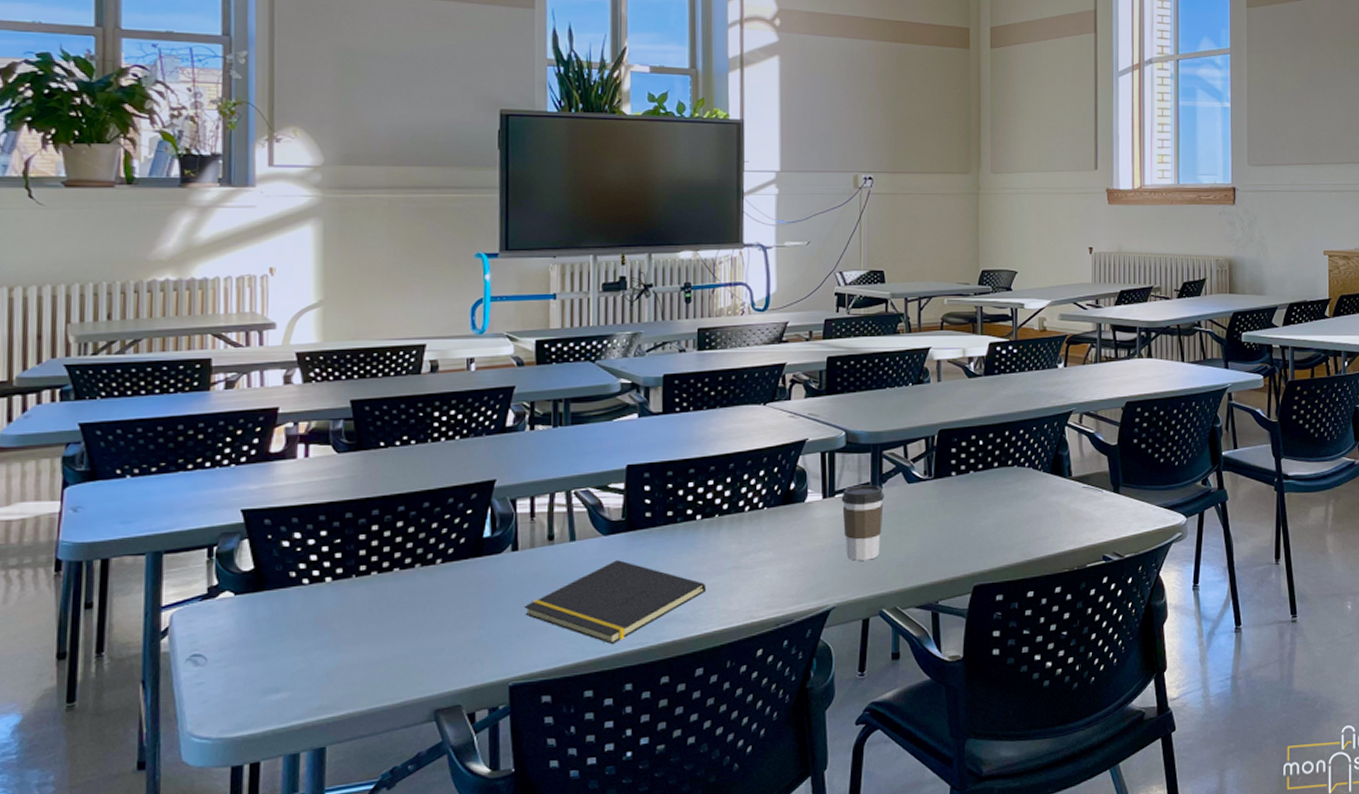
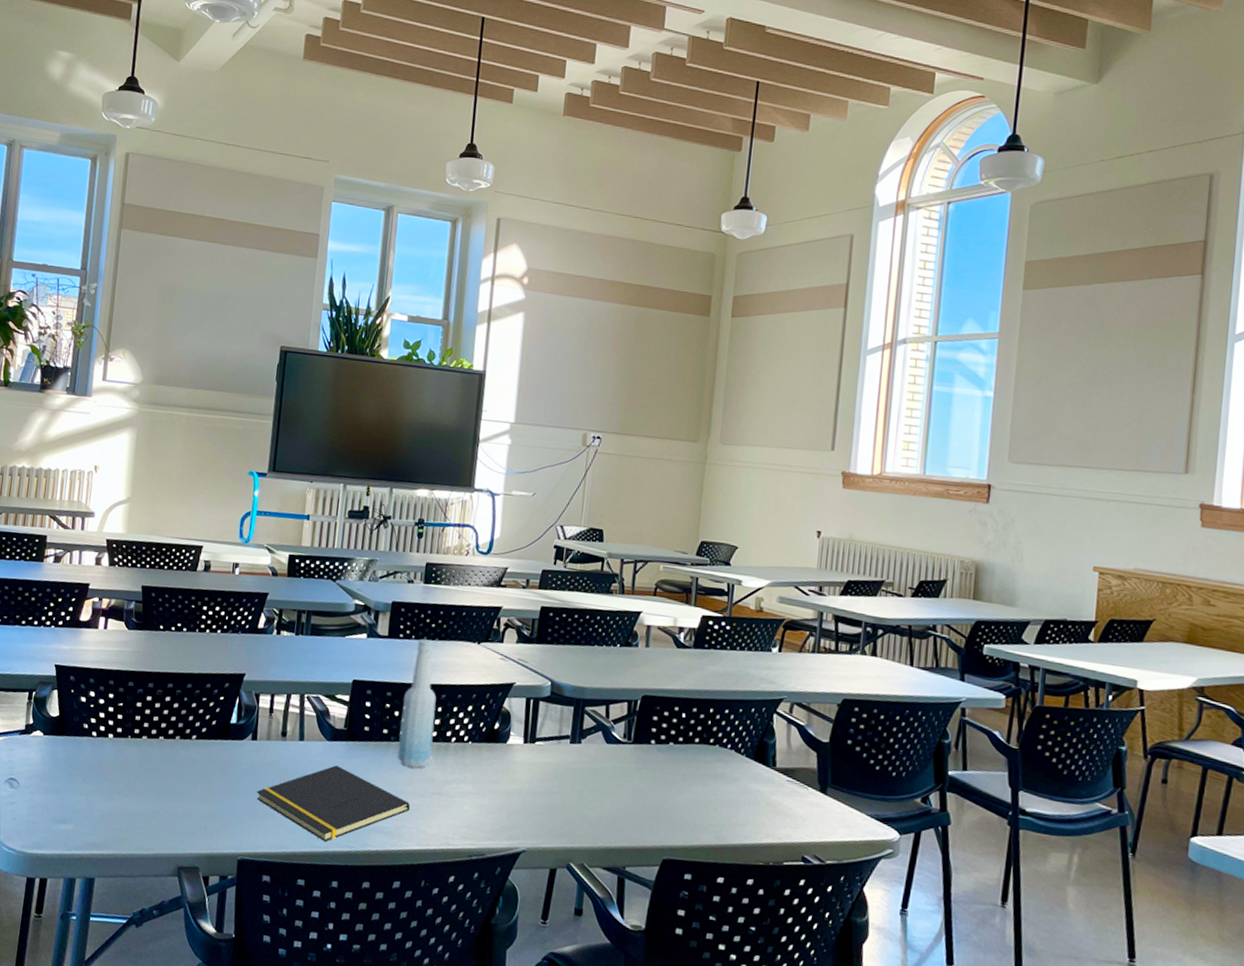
bottle: none [686,409,725,546] -> present [397,639,437,768]
coffee cup: present [841,485,884,561] -> none [540,736,583,812]

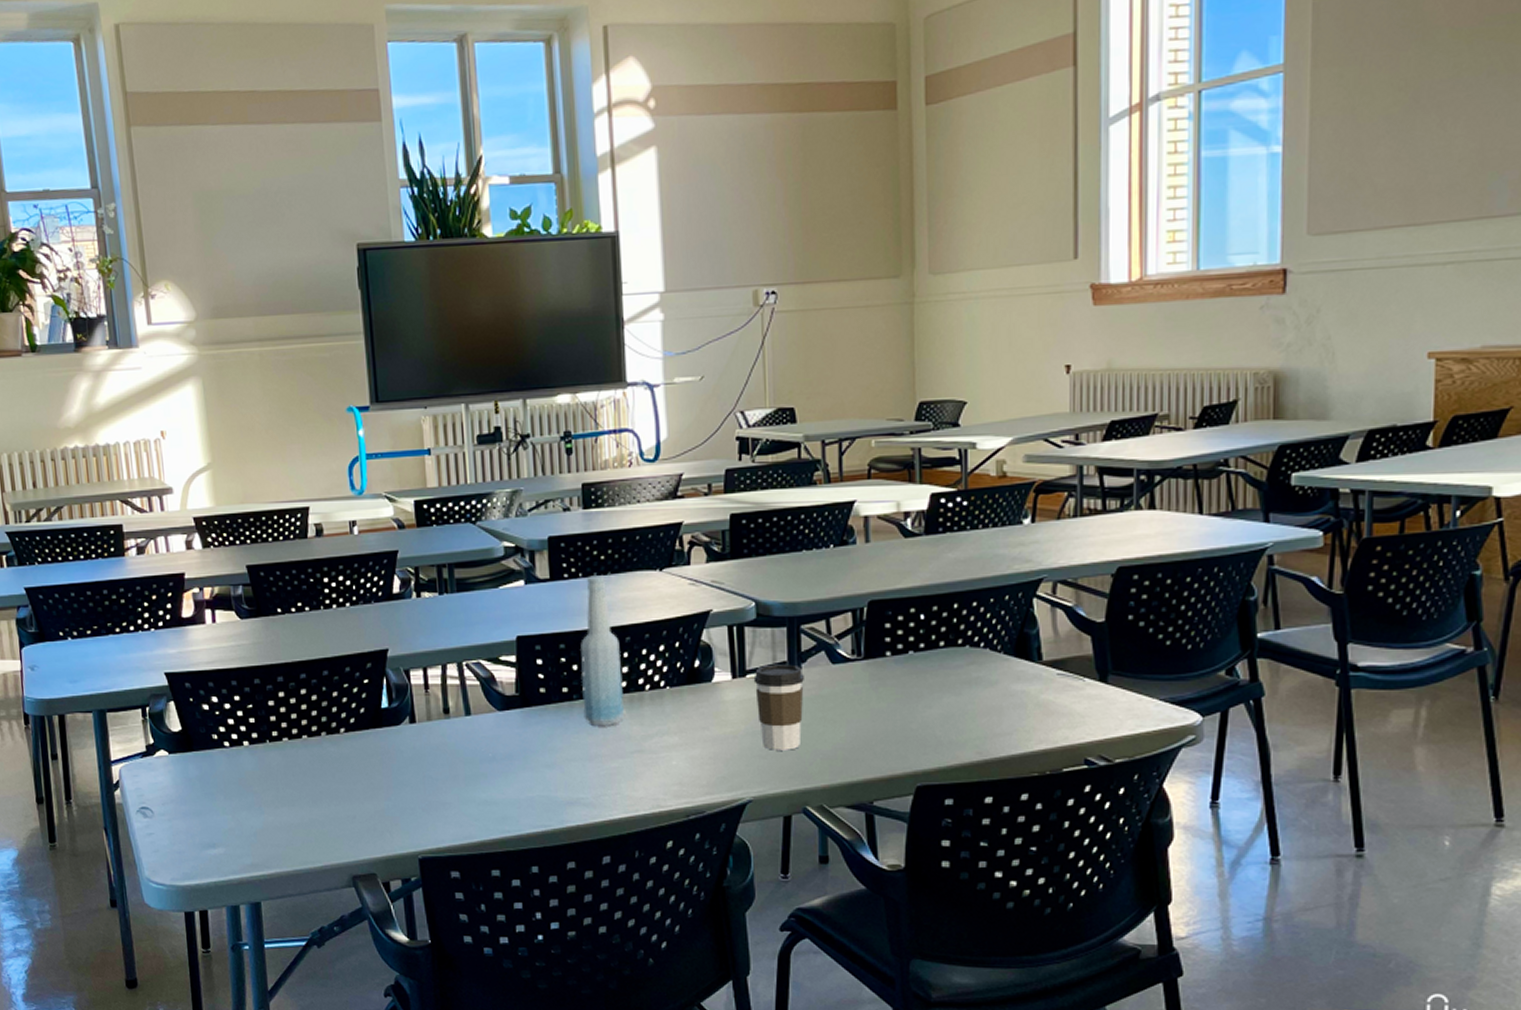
notepad: present [256,765,411,843] -> none [426,737,609,825]
coffee cup: none [540,736,583,812] -> present [753,664,804,750]

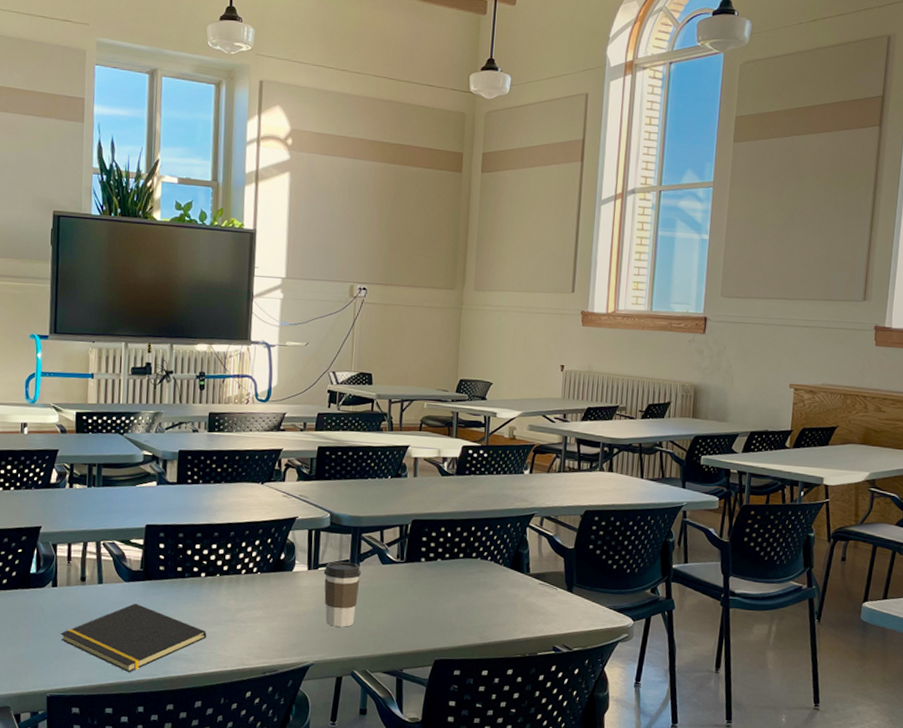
notepad: none [426,737,609,825] -> present [60,603,207,673]
bottle: present [580,575,624,725] -> none [192,483,226,599]

